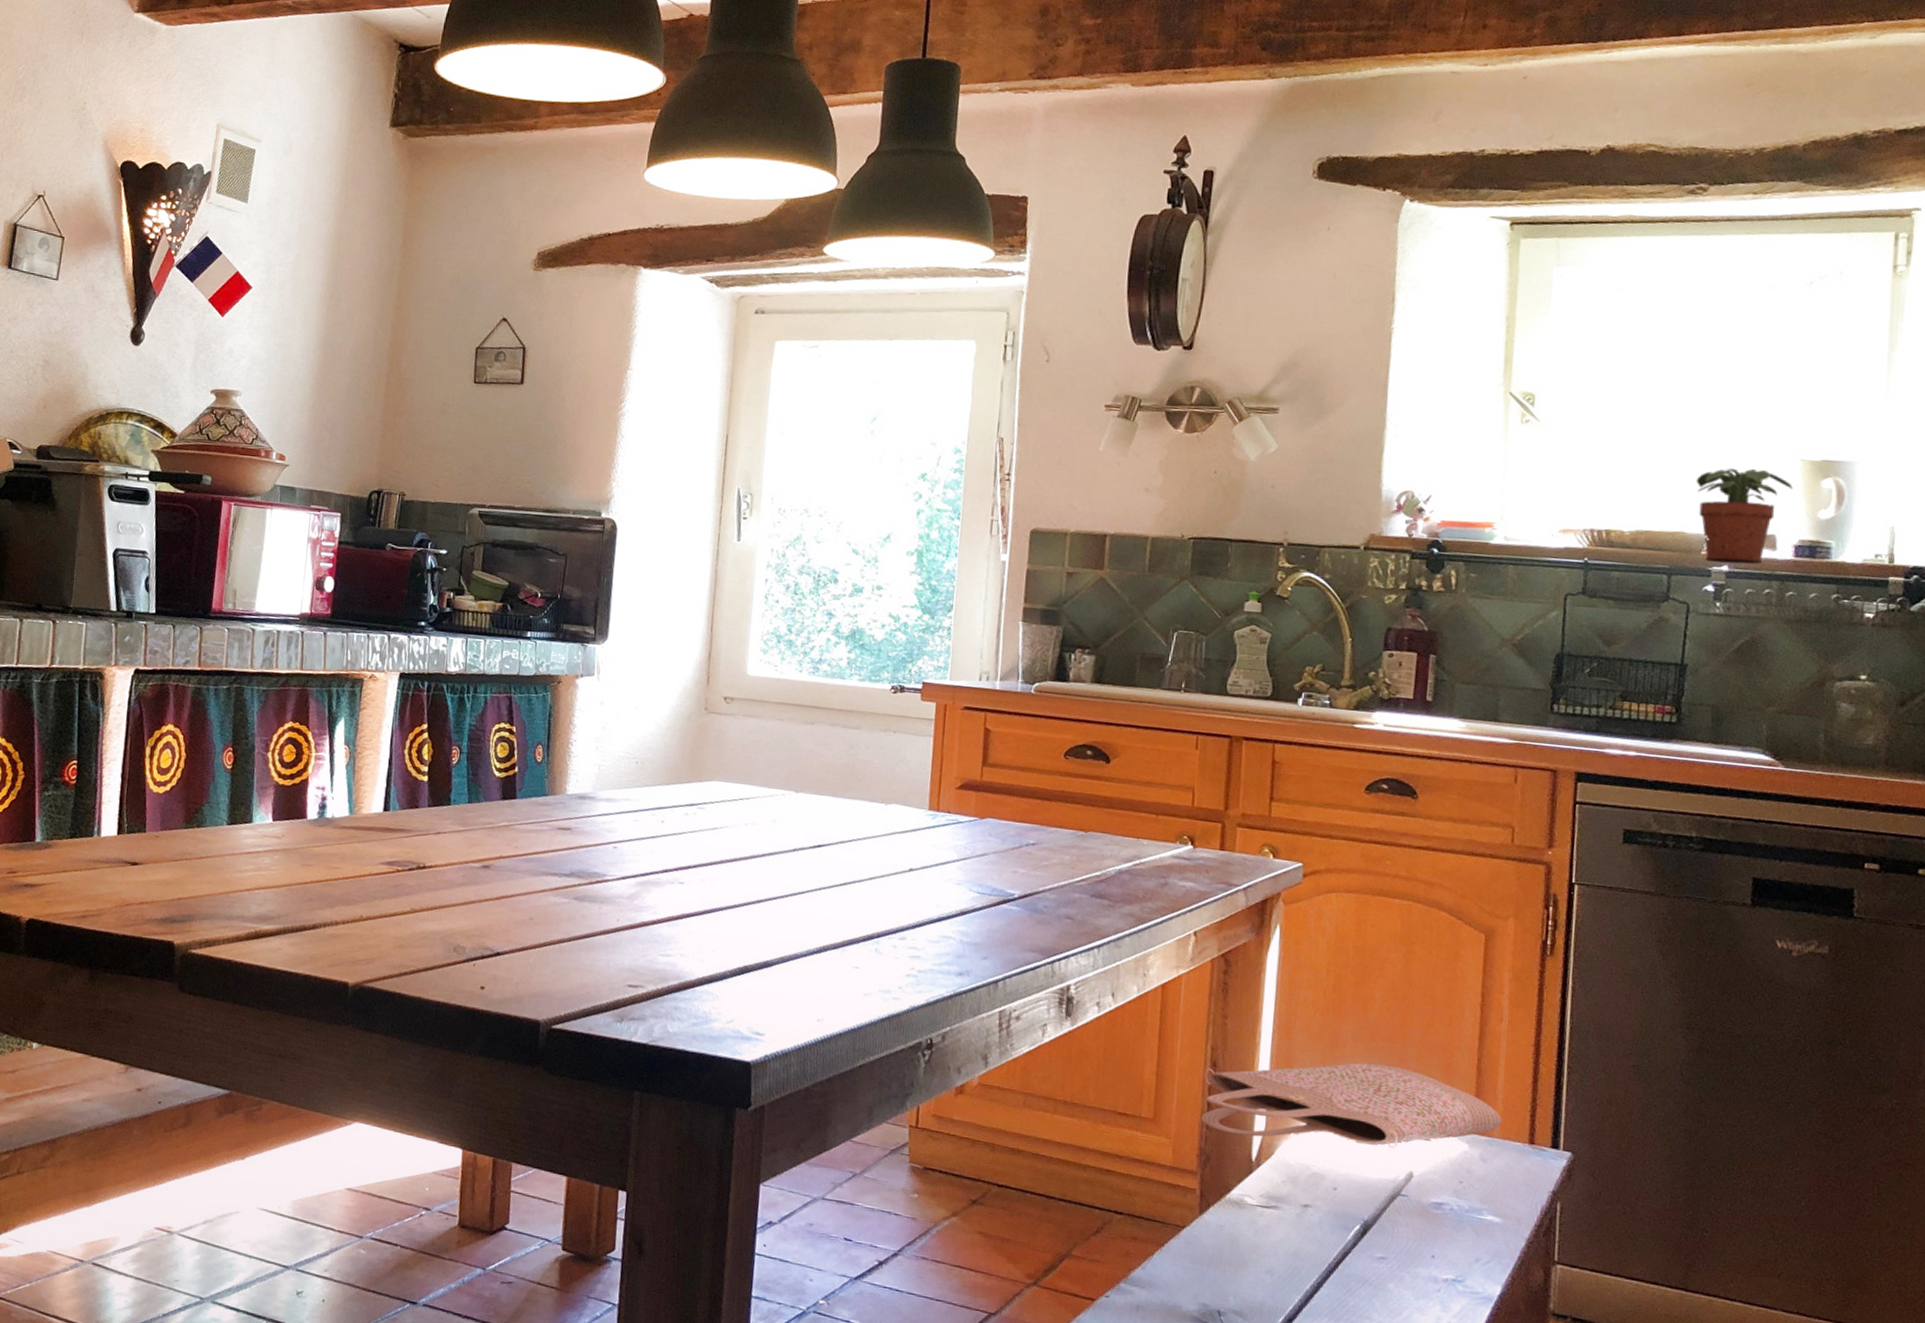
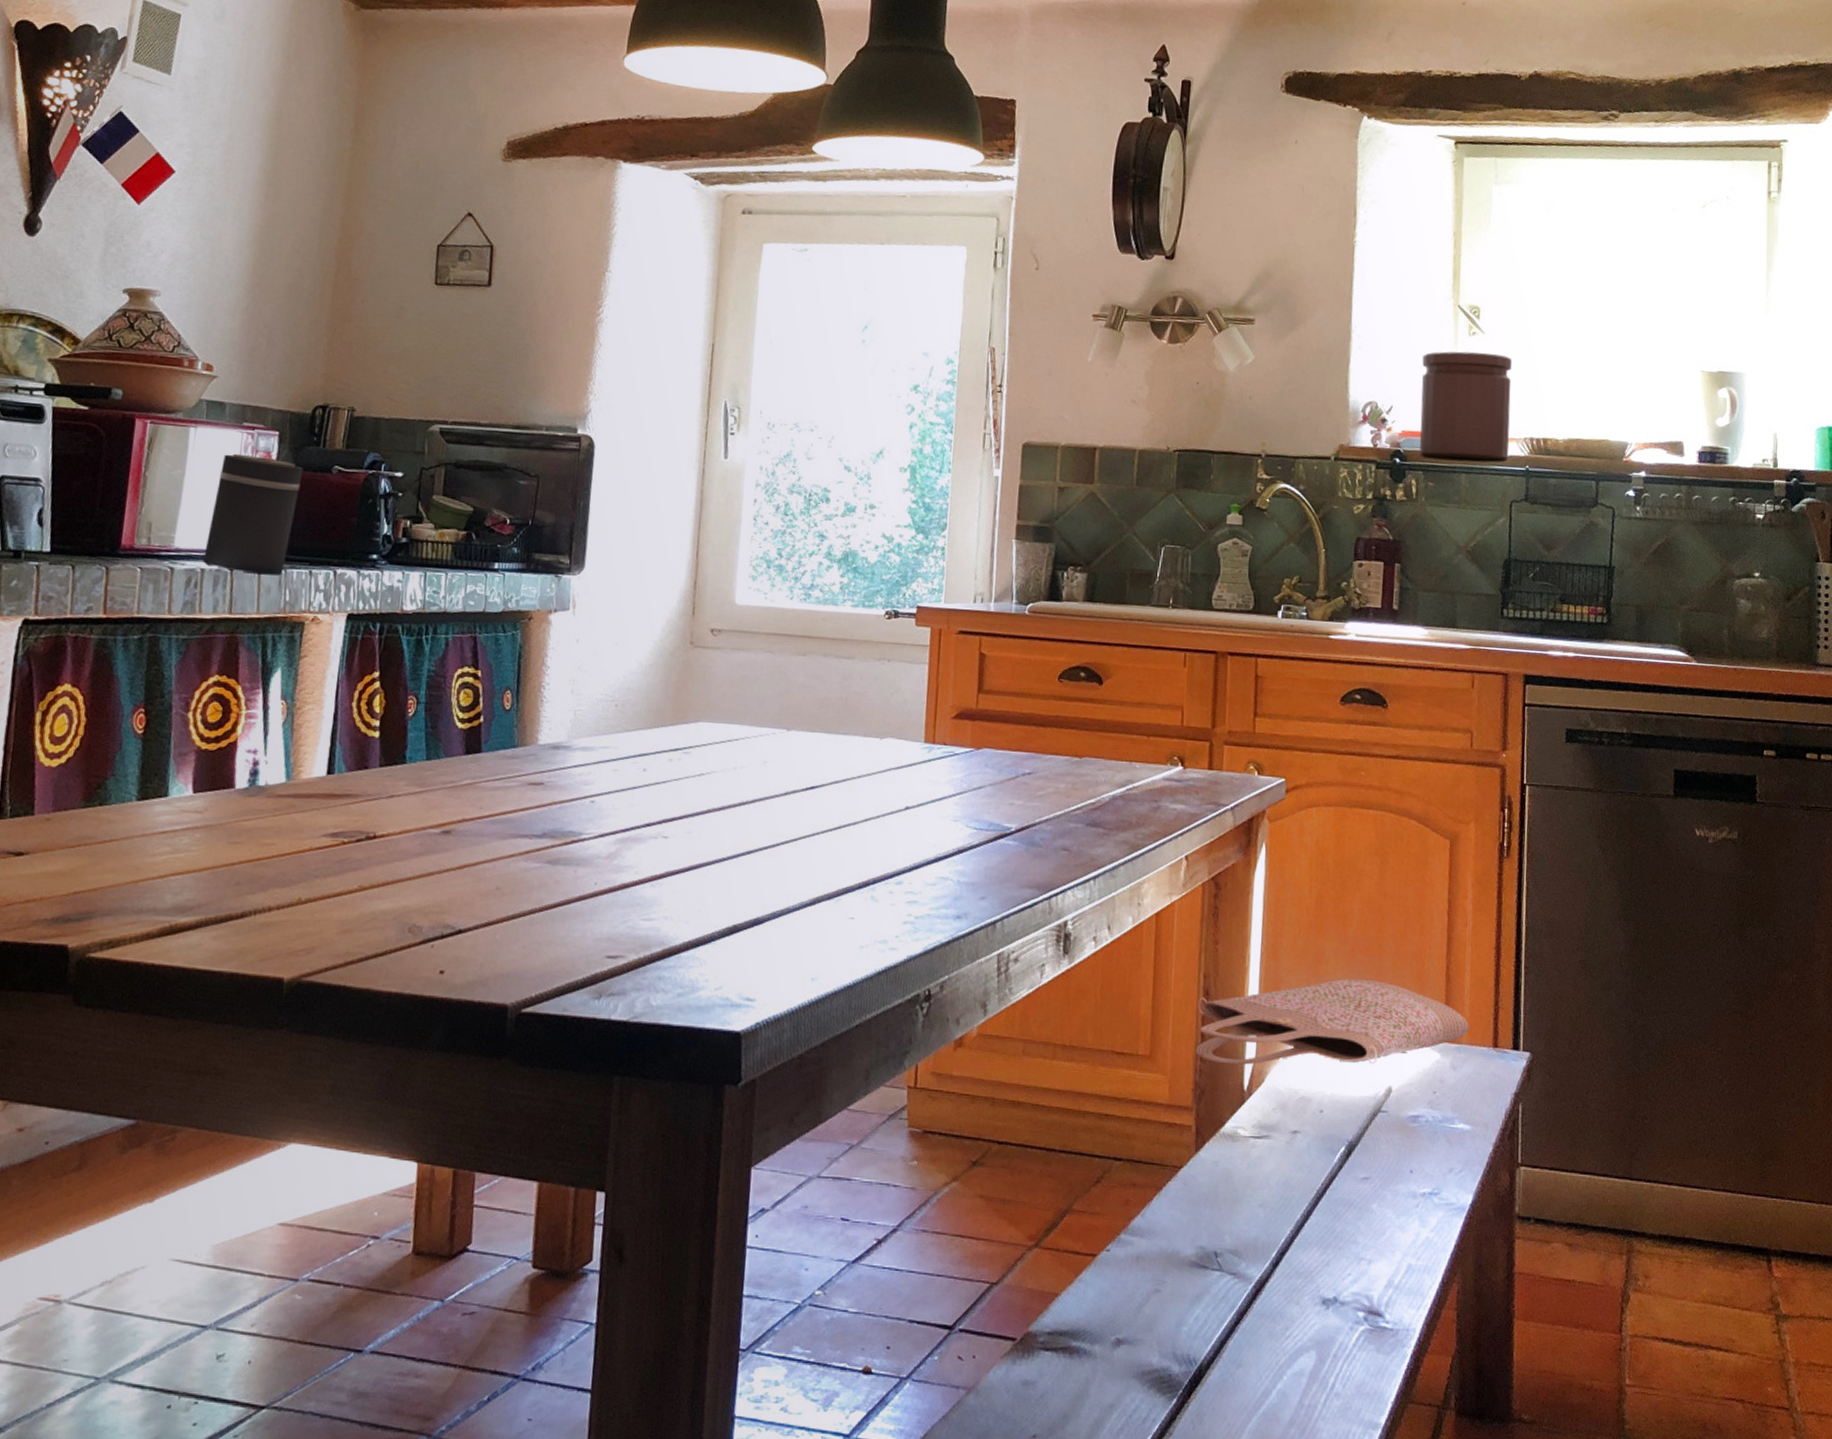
cylinder: none [279,531,362,638] -> present [203,453,304,576]
jar: none [1461,439,1572,555] -> present [1419,351,1513,463]
potted plant: present [1695,468,1793,565] -> none [1616,378,1695,470]

